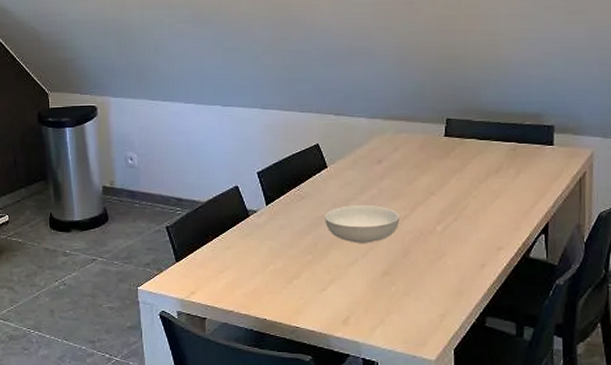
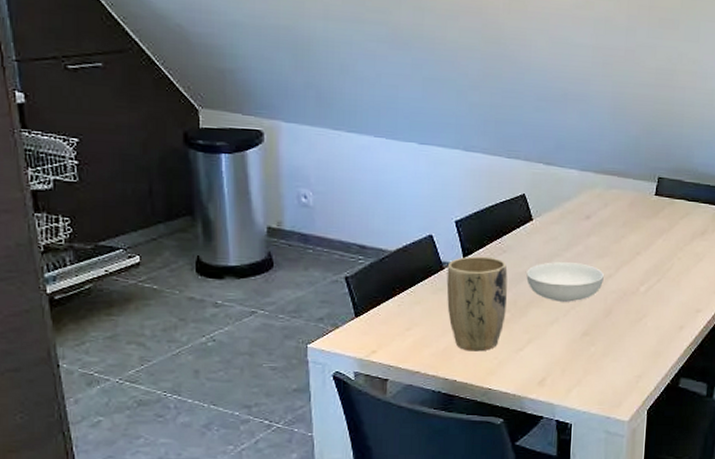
plant pot: none [252,203,308,292] -> present [446,256,508,352]

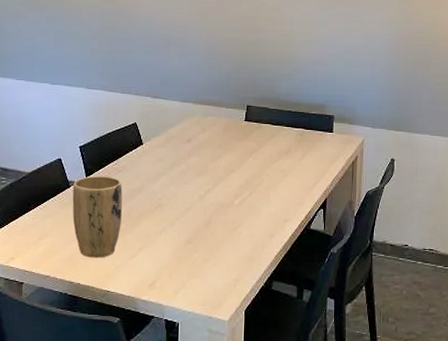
serving bowl: present [526,261,605,302] -> none [138,179,204,214]

